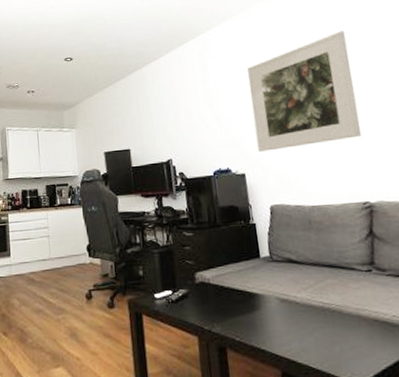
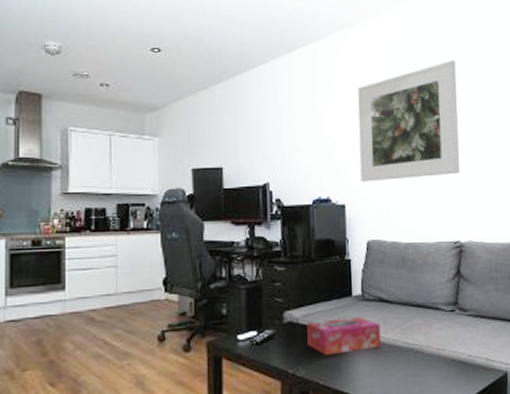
tissue box: none [218,277,294,313] -> present [307,317,381,355]

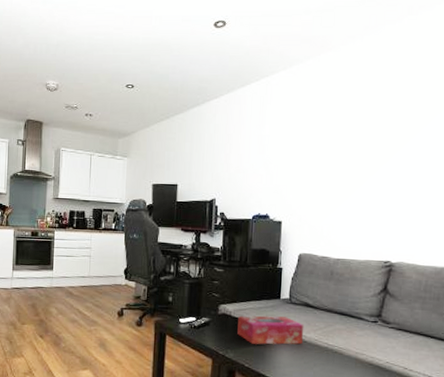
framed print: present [358,60,461,182] -> none [298,92,407,203]

